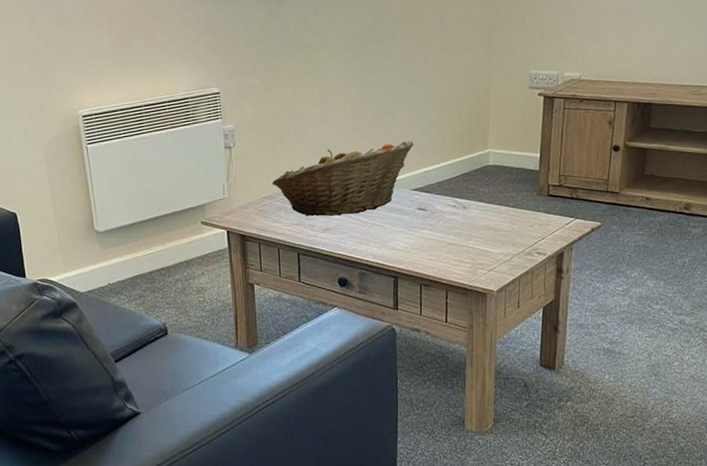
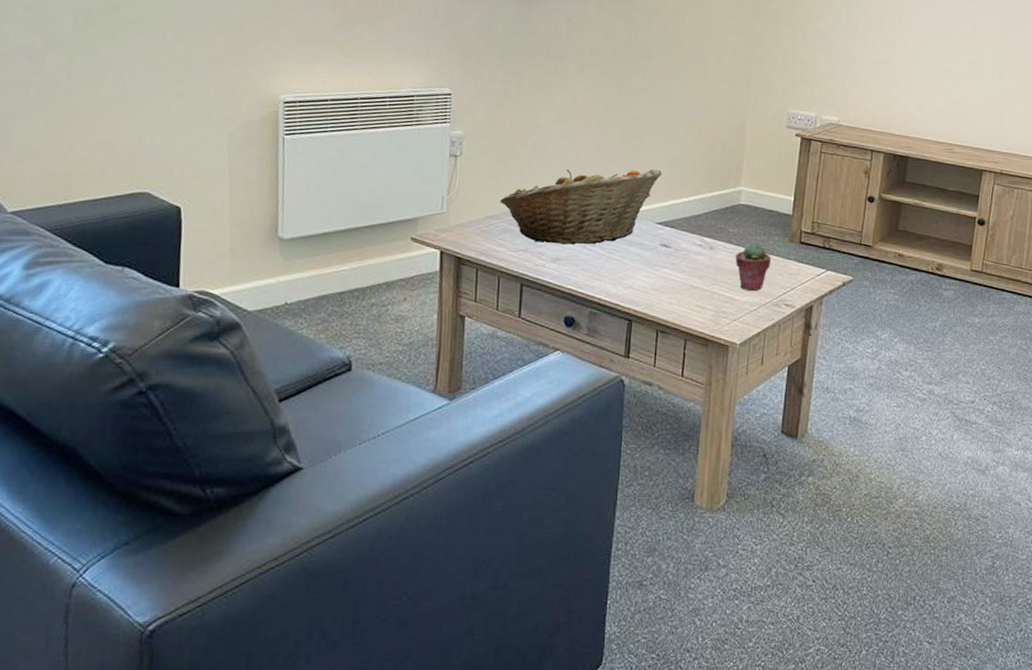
potted succulent: none [487,199,521,244] -> present [735,242,771,291]

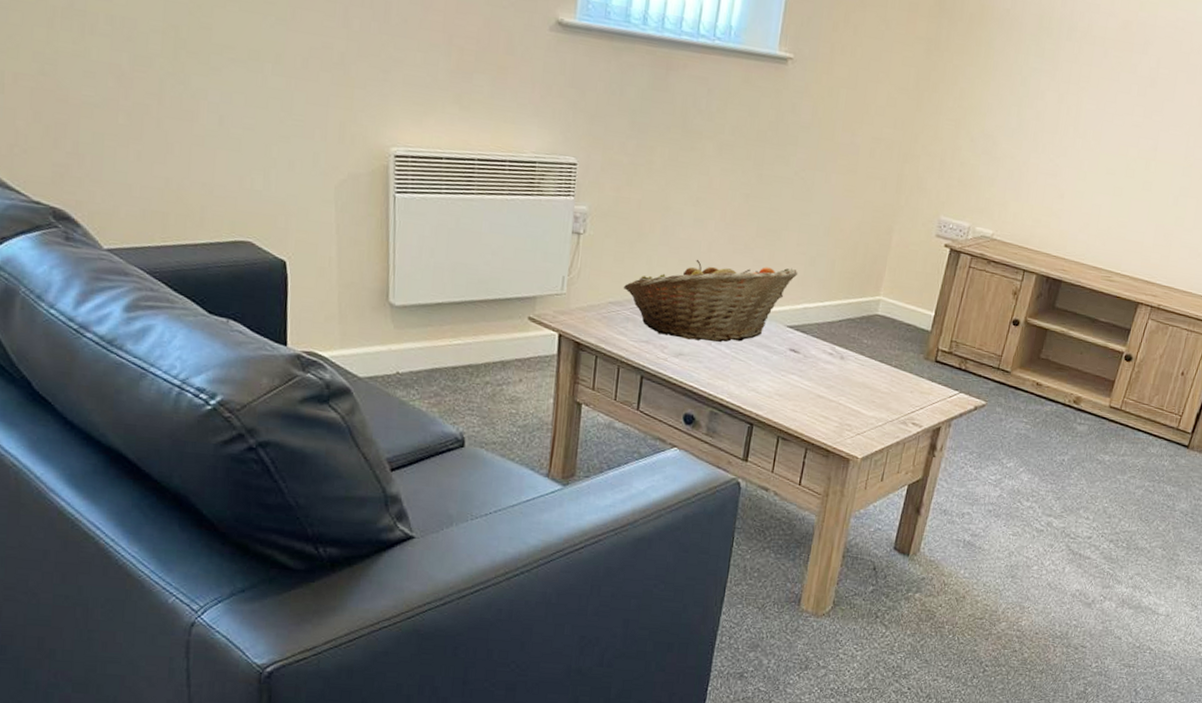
potted succulent: present [735,242,771,291] -> none [865,356,903,407]

